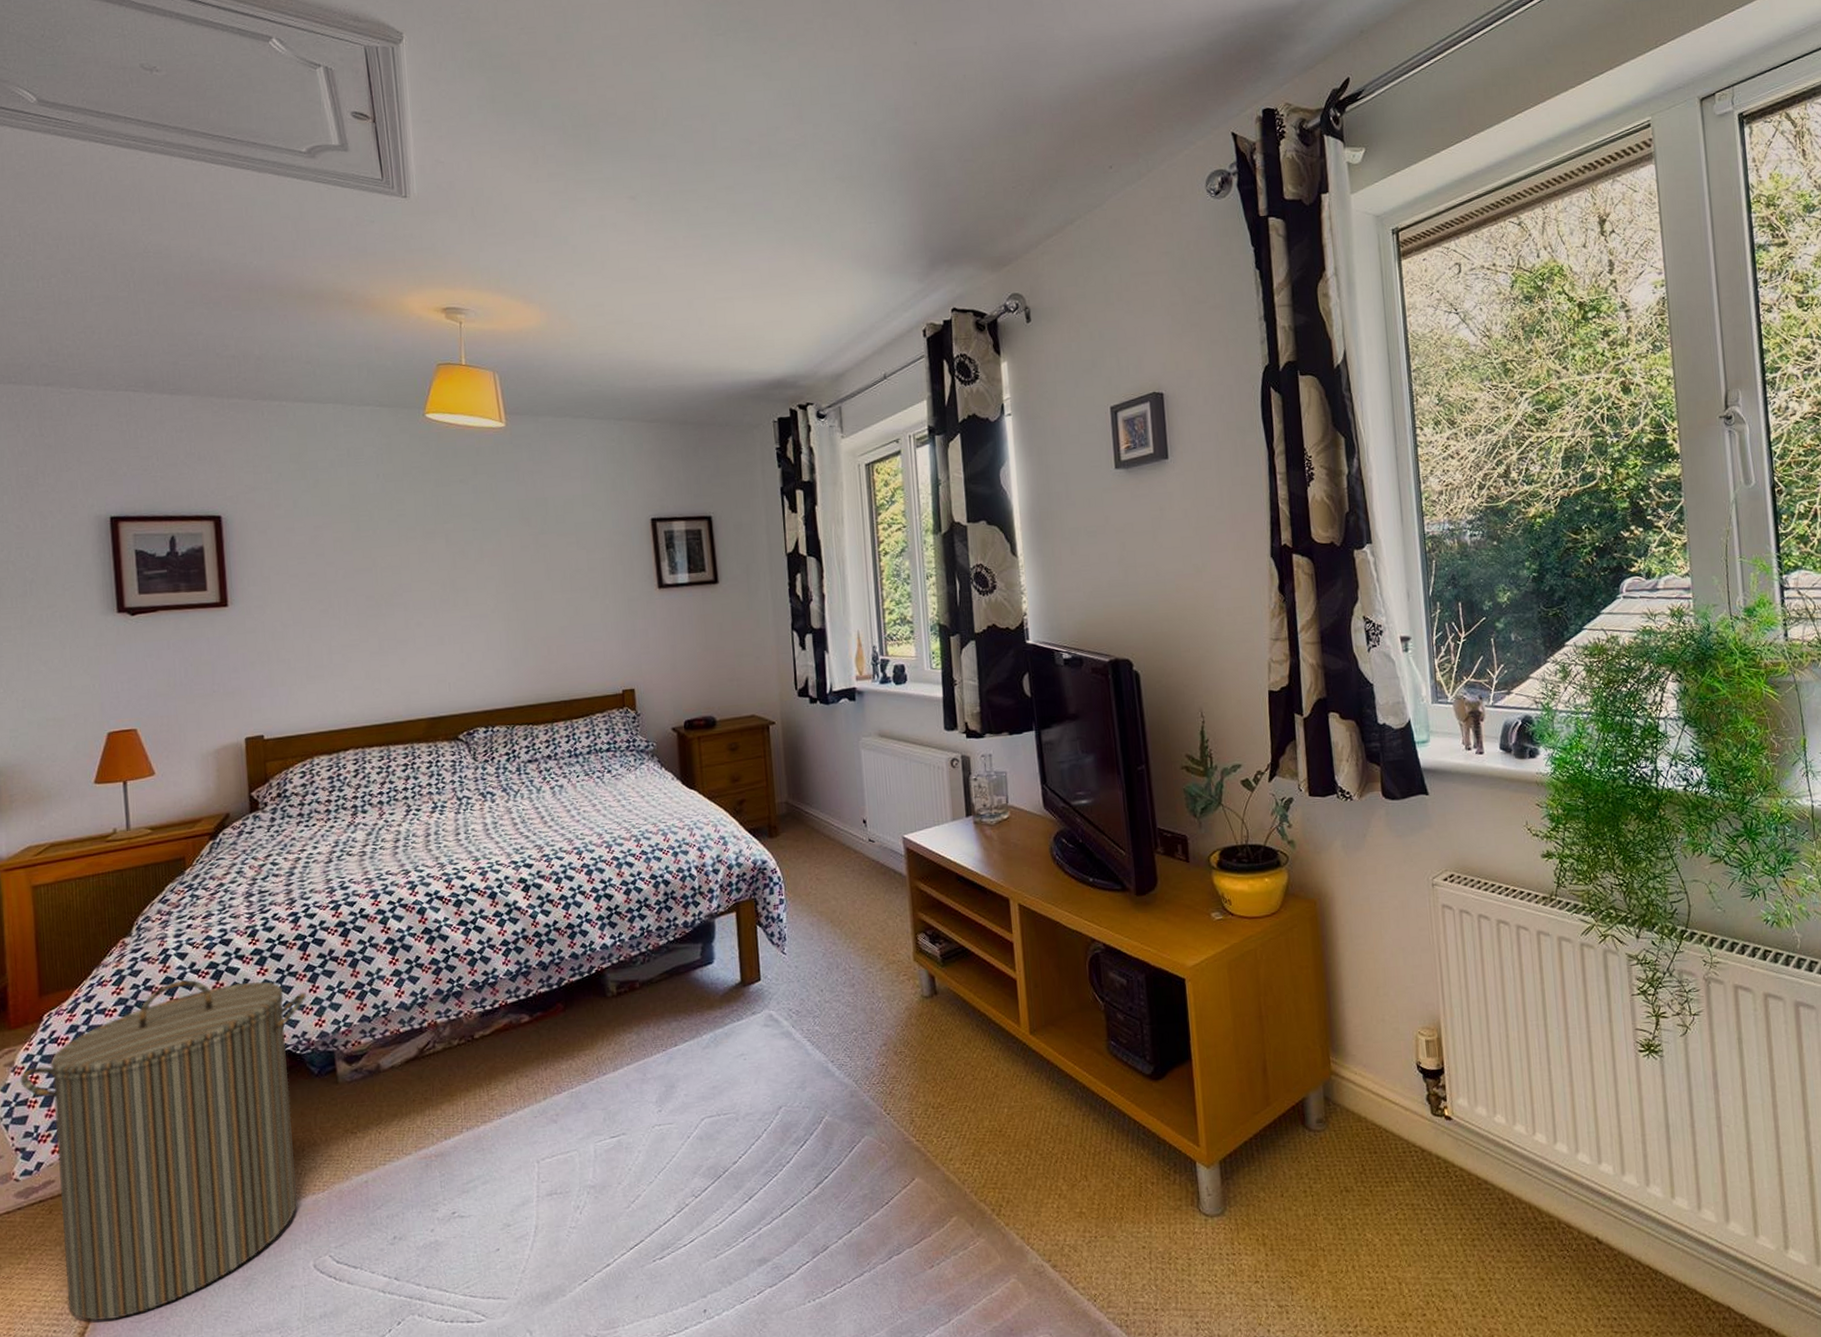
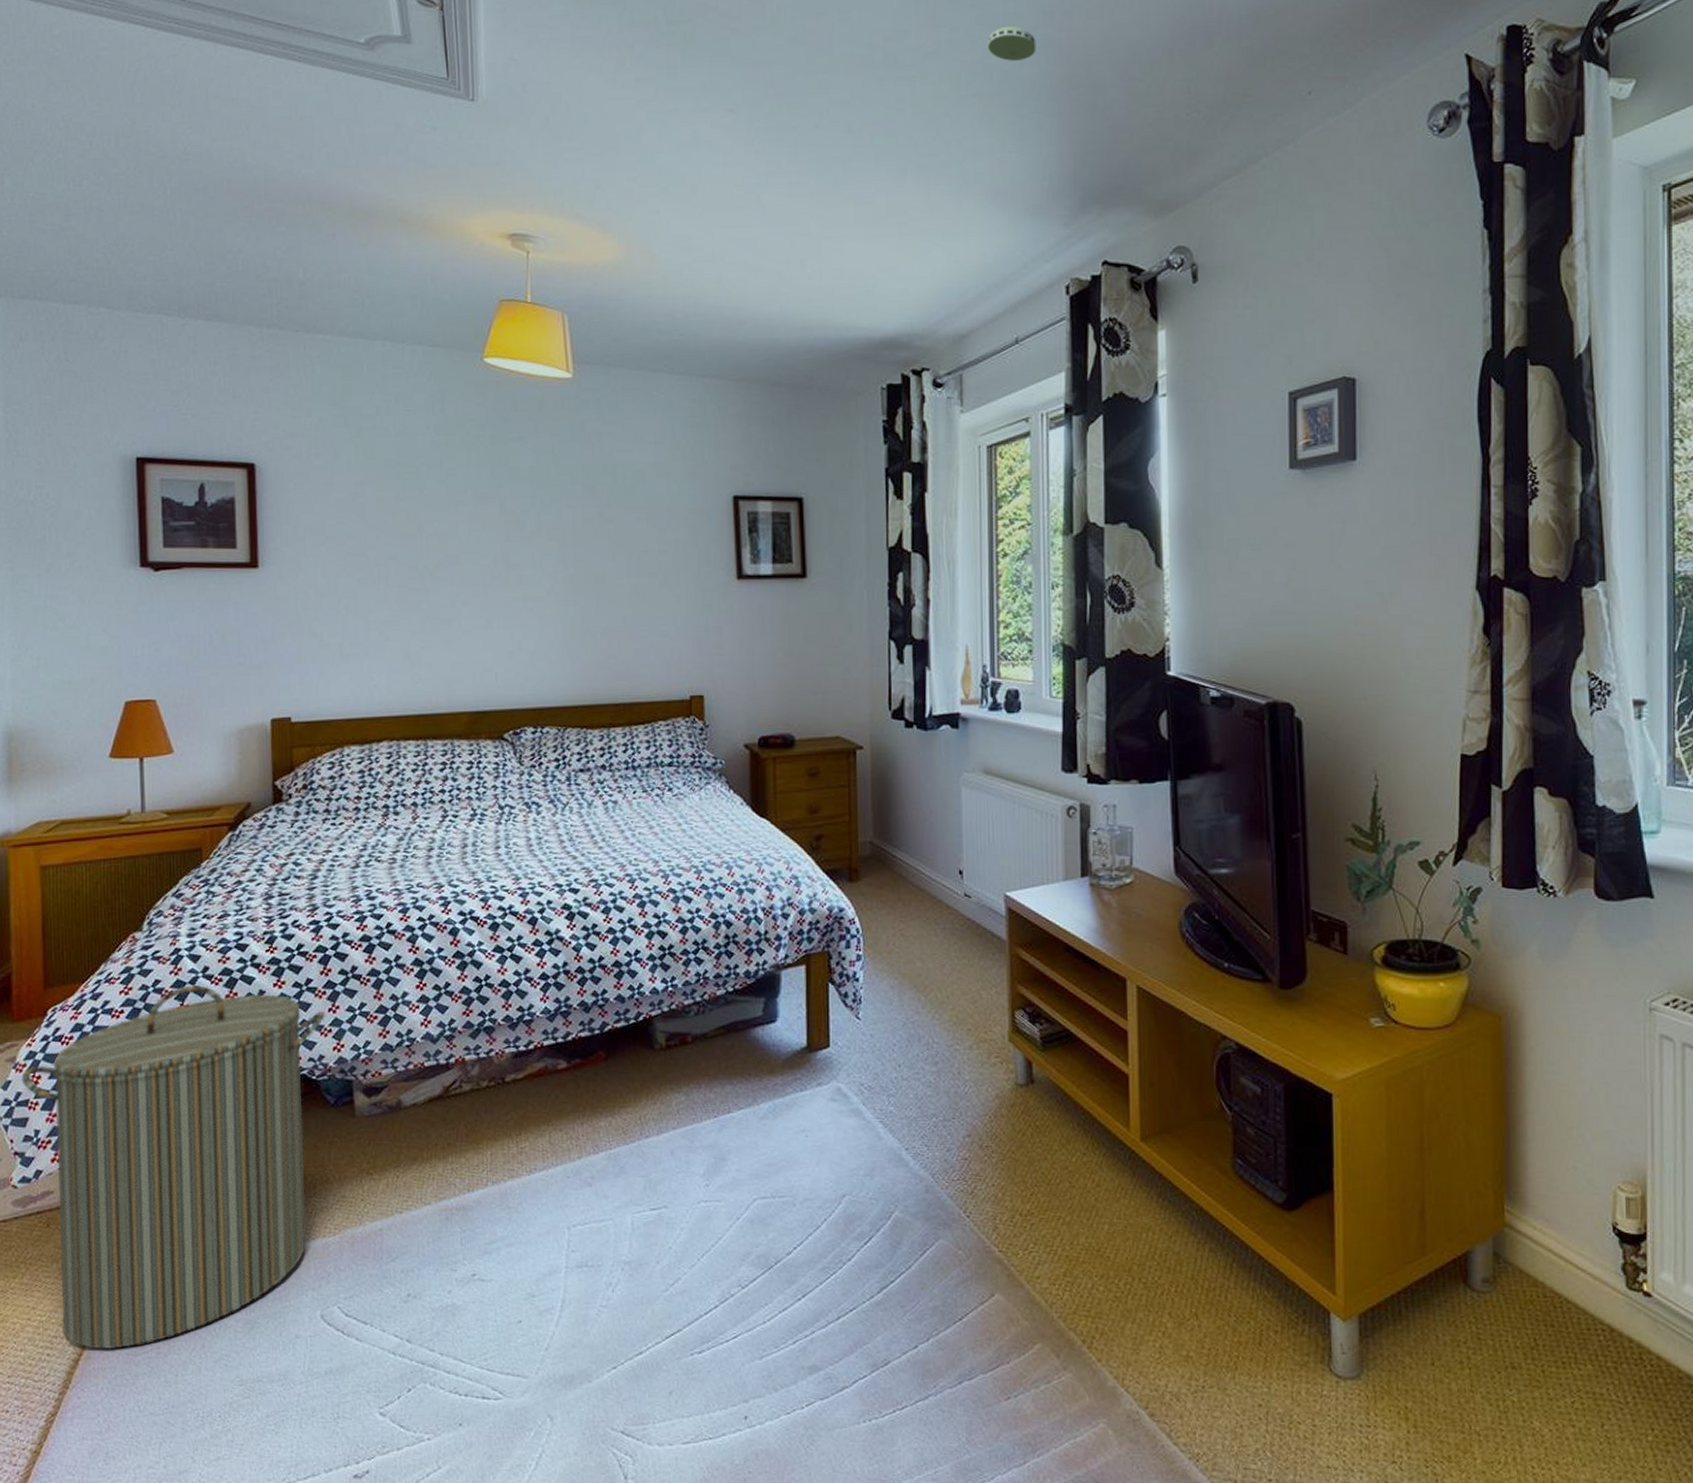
smoke detector: none [845,121,887,150] -> present [987,27,1036,61]

